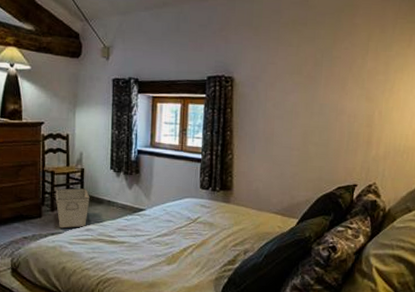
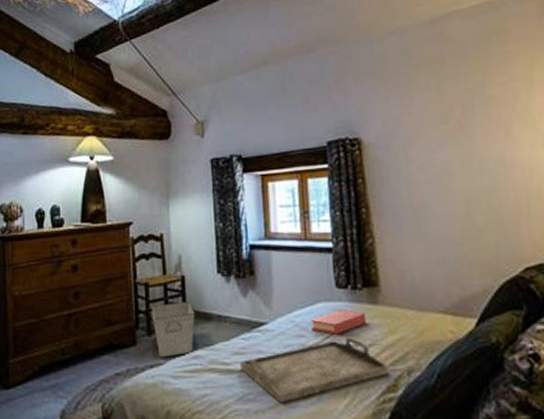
serving tray: none [122,225,231,267] -> present [240,337,389,403]
book: none [178,205,220,222] -> present [311,310,367,335]

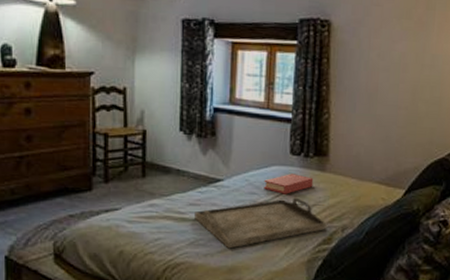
storage bin: present [151,302,195,358] -> none [110,154,154,204]

